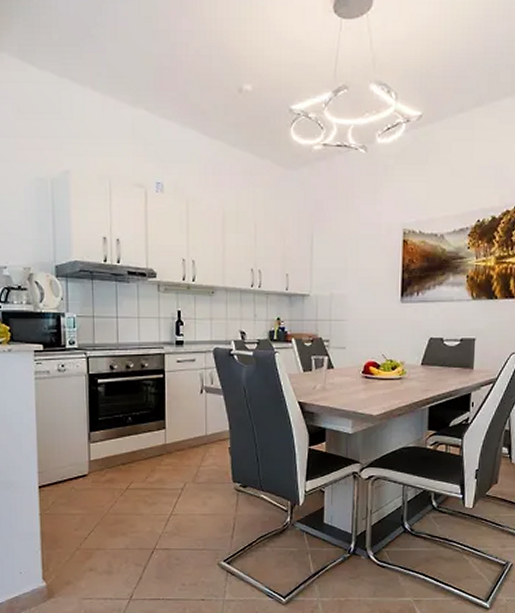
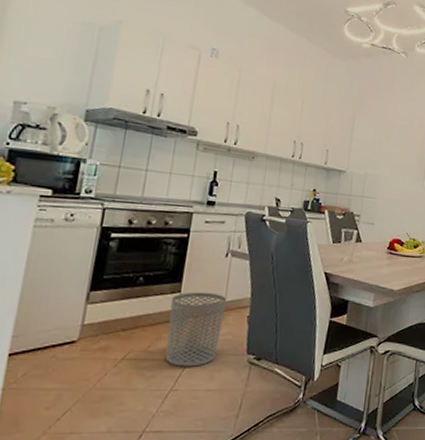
waste bin: none [159,427,207,494] -> present [165,291,226,367]

